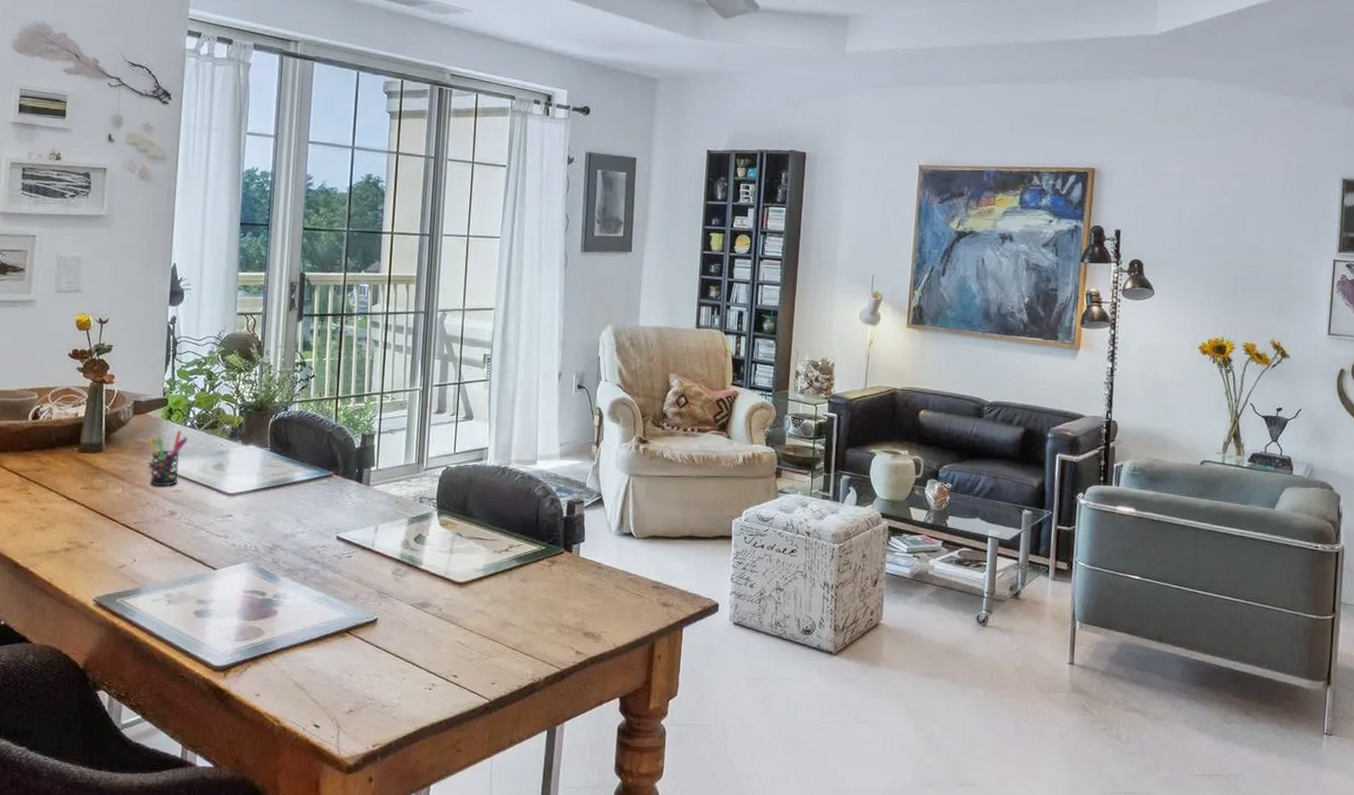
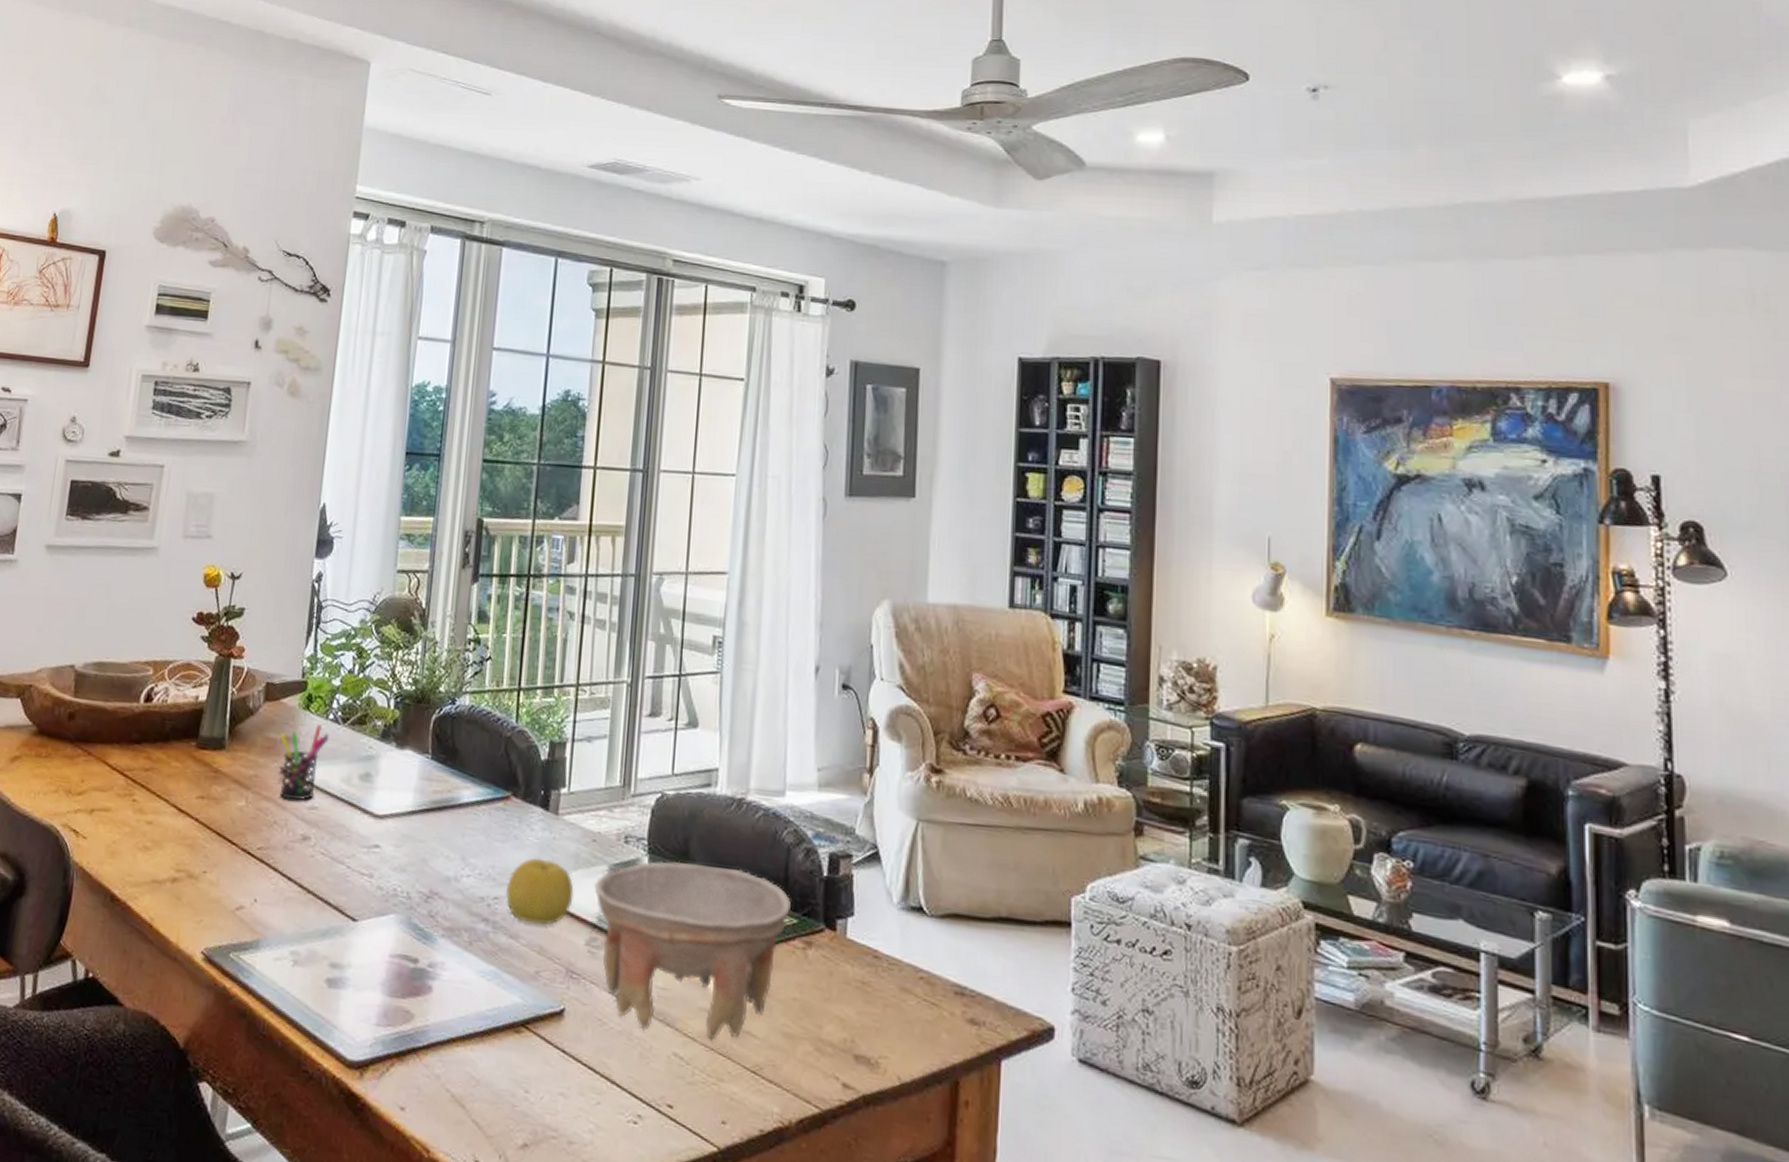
fruit: none [330,516,383,563] -> present [505,857,574,926]
bowl: none [397,513,541,631] -> present [594,861,791,1040]

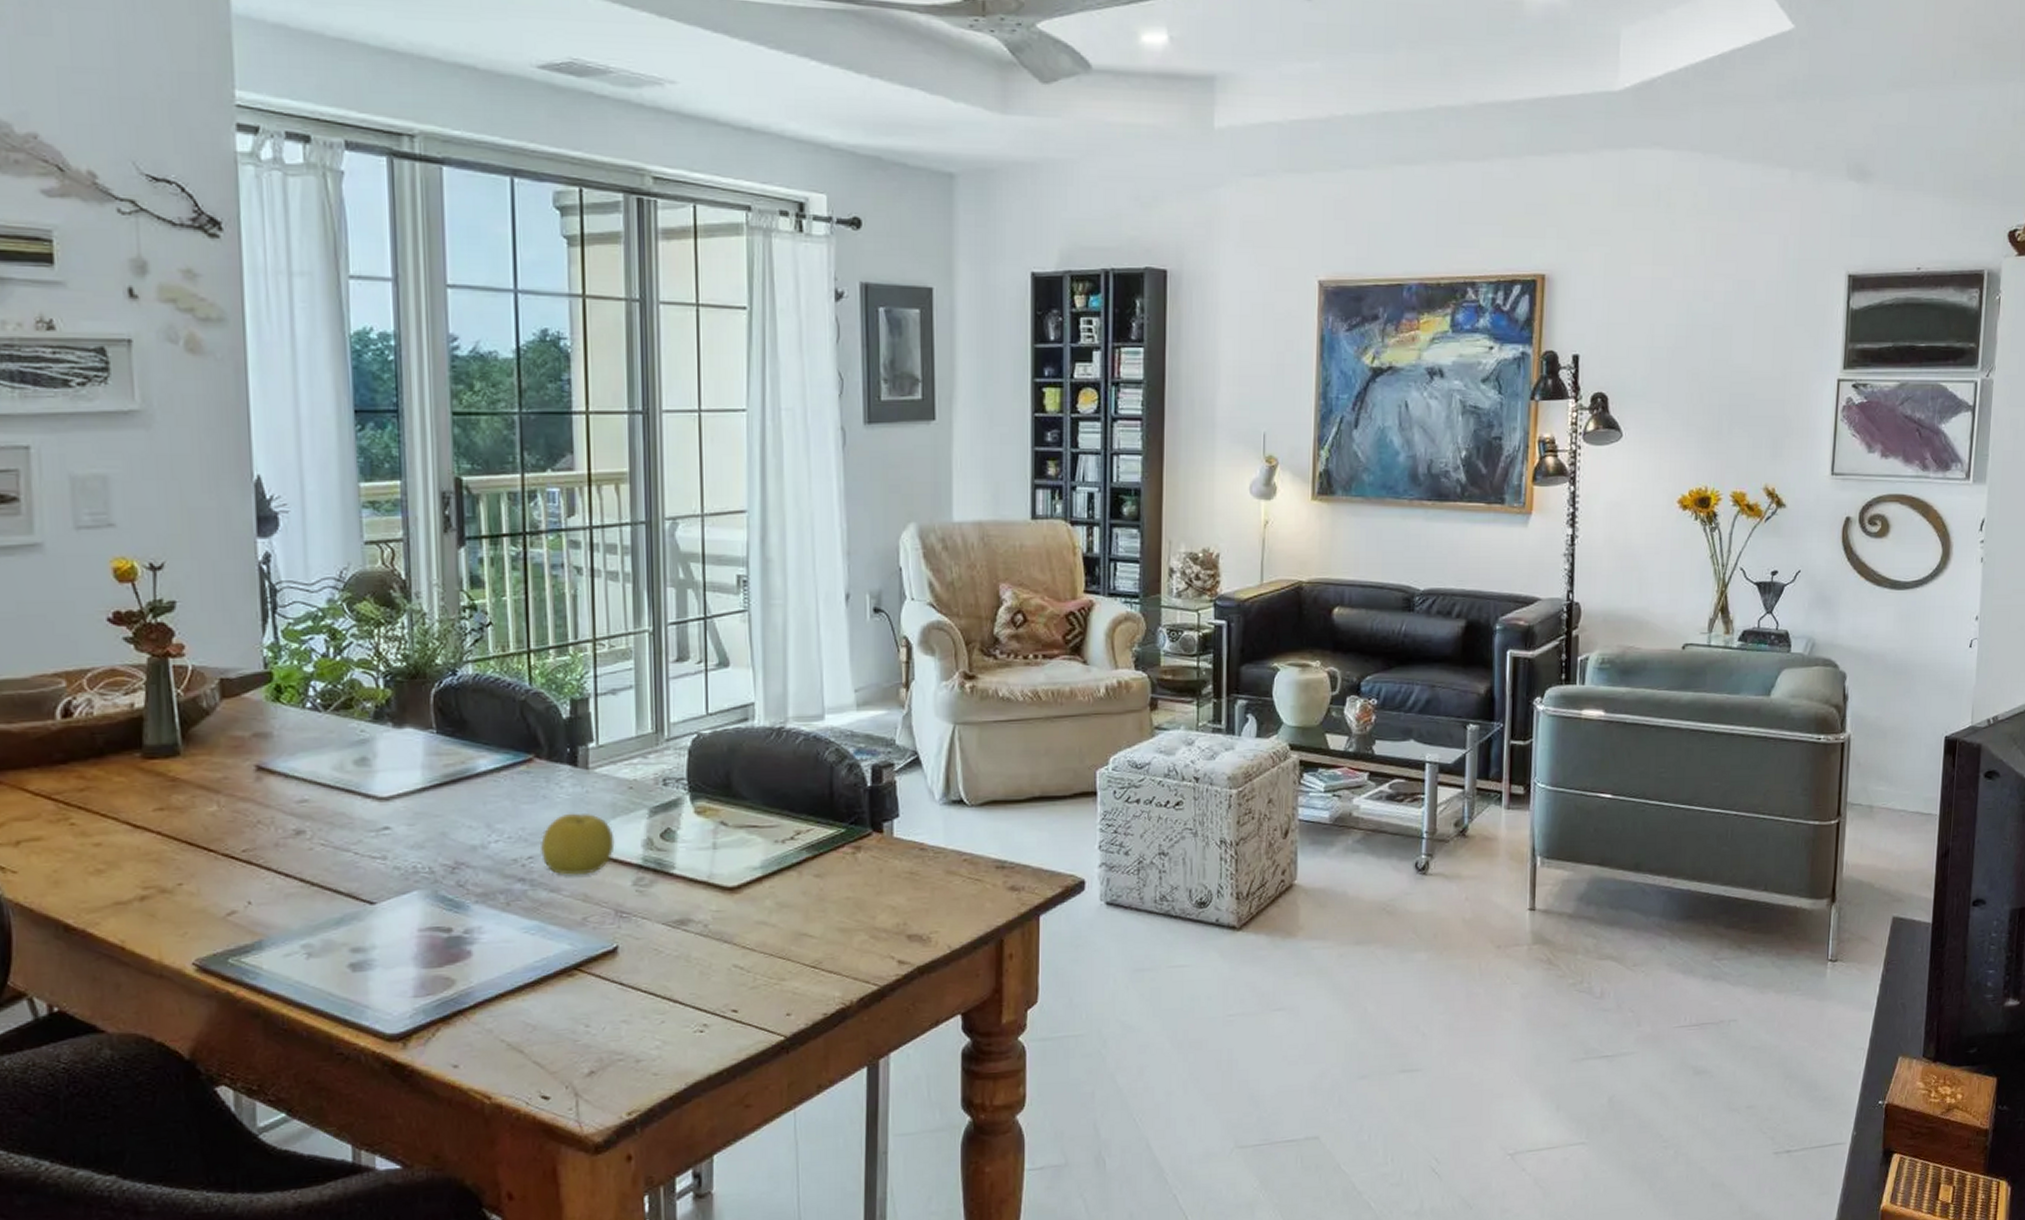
pen holder: present [279,724,329,801] -> none [248,715,310,797]
bowl: present [594,861,791,1040] -> none [635,792,838,951]

